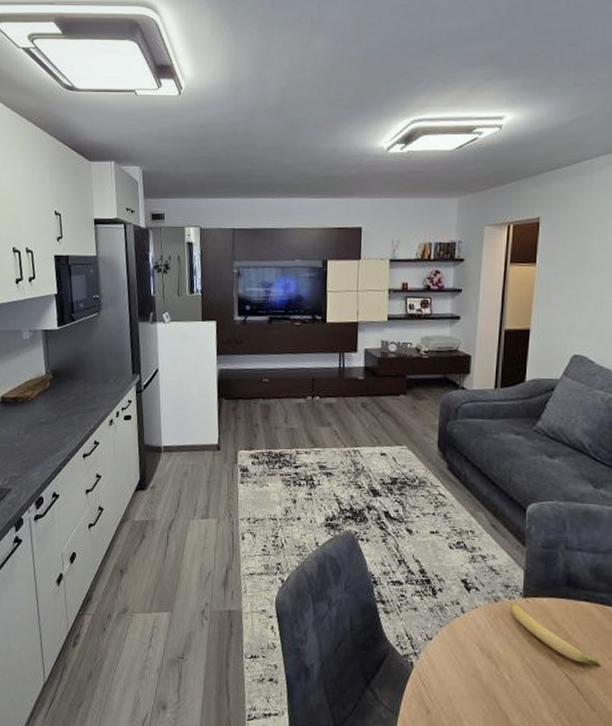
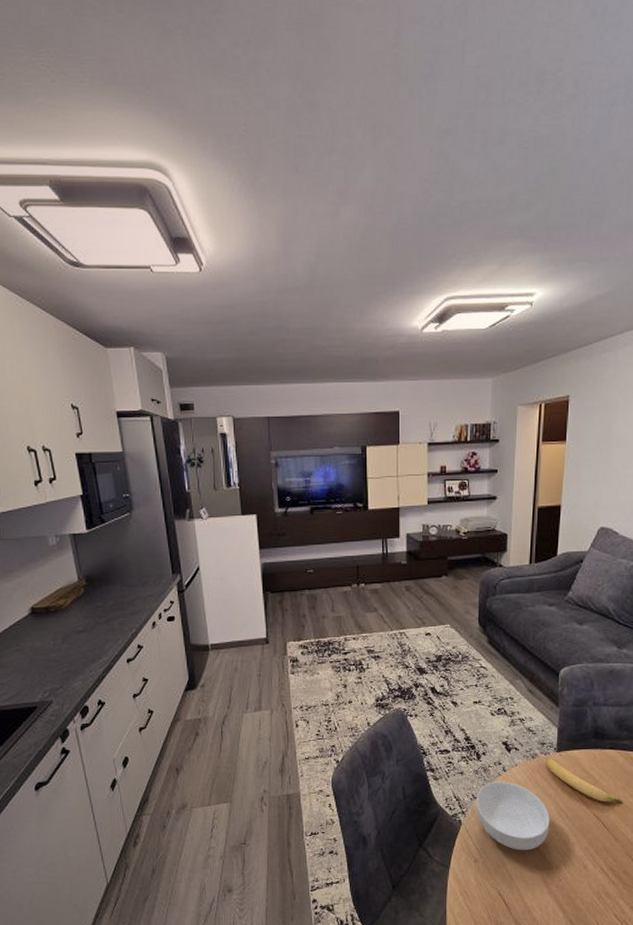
cereal bowl: none [429,622,514,708] -> present [475,781,550,851]

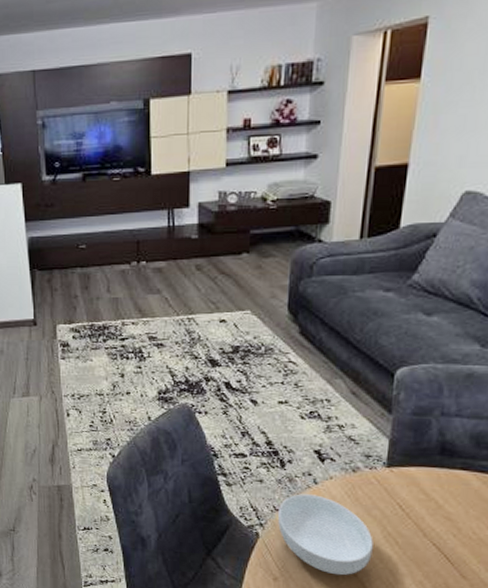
banana: present [545,758,623,804] -> none [370,474,476,536]

